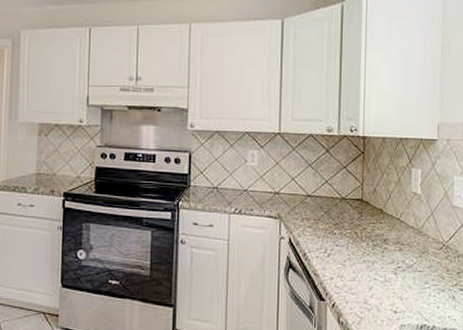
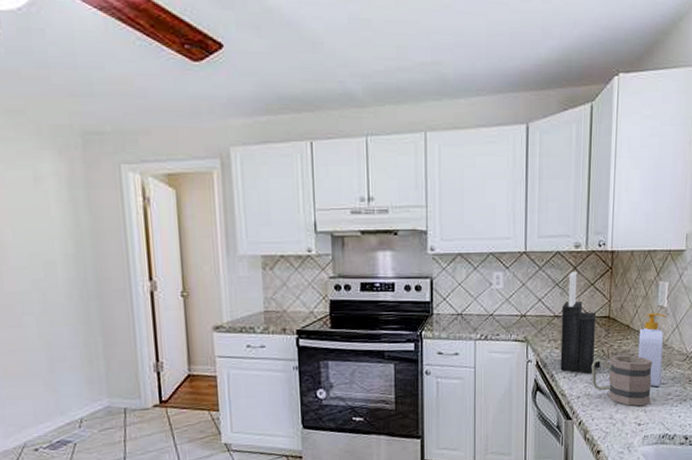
knife block: none [313,154,354,255] -> present [560,272,601,373]
mug: none [344,238,407,293] -> present [591,354,653,406]
soap bottle: none [392,199,420,275] -> present [638,313,666,387]

